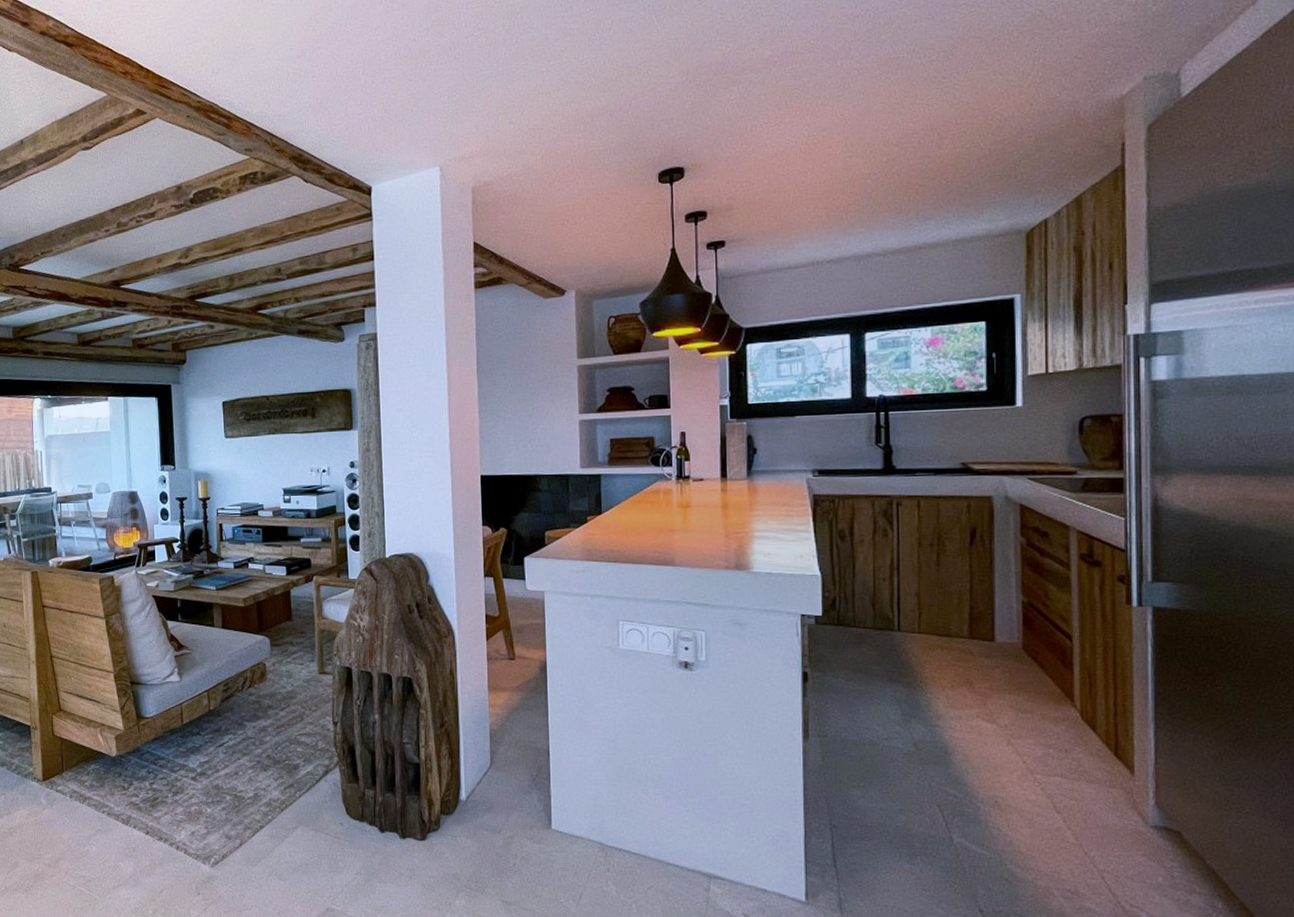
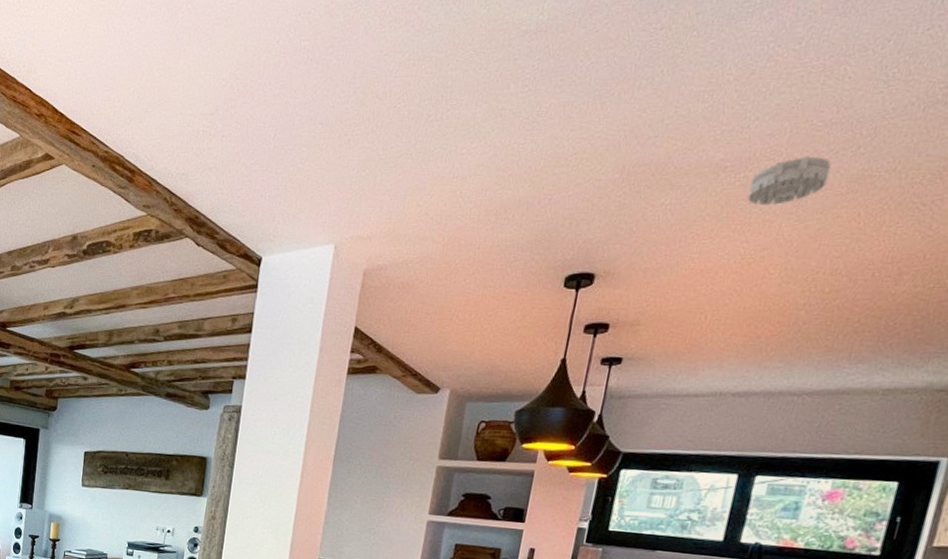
smoke detector: none [798,46,862,92] -> present [747,156,832,205]

